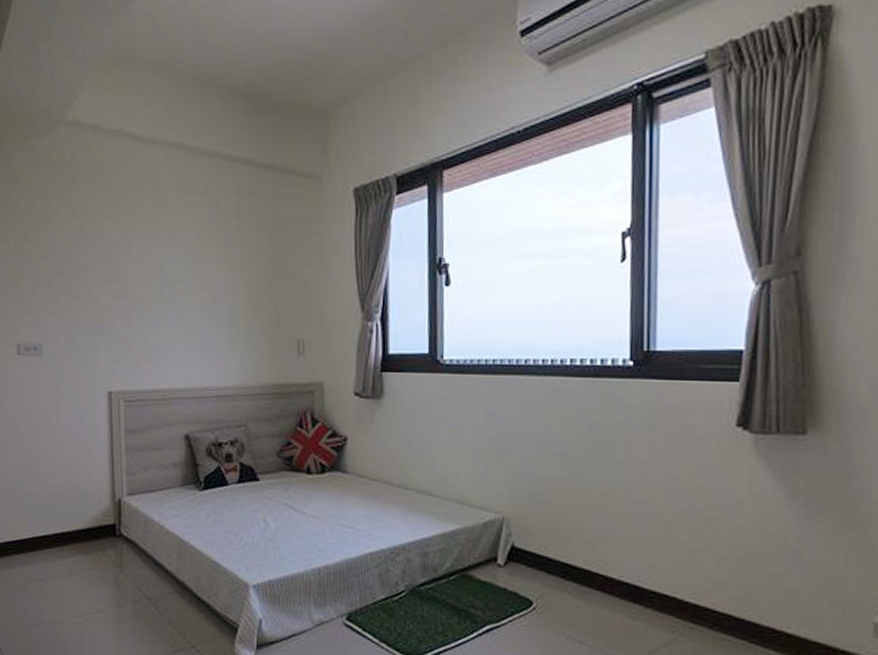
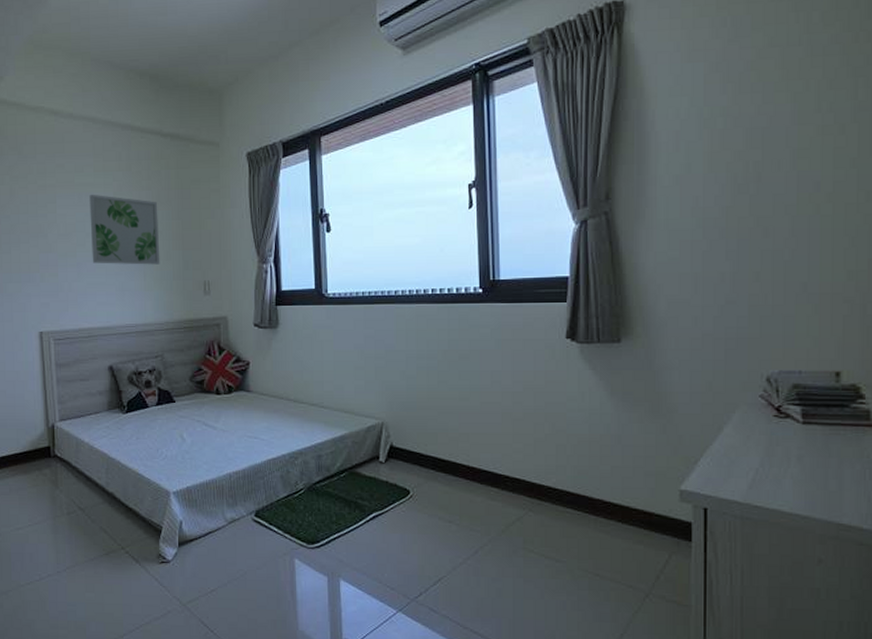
wall art: none [169,233,248,318] -> present [89,194,160,265]

